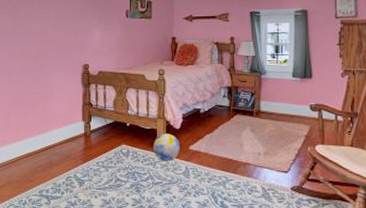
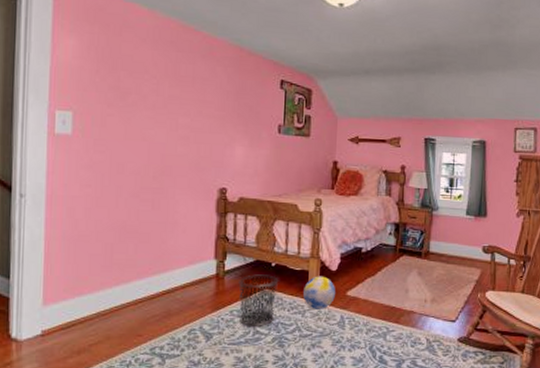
waste bin: none [102,133,134,175] -> present [238,274,279,326]

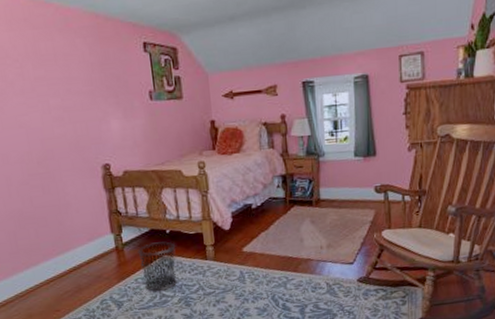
ball: present [303,276,335,309] -> none [200,236,232,268]

